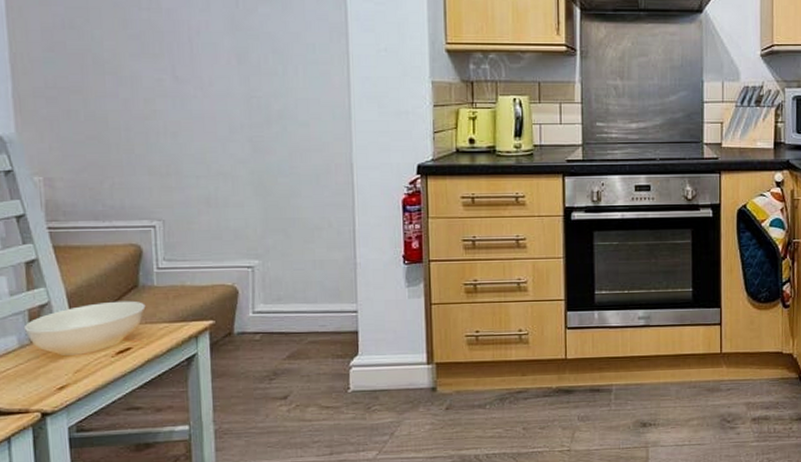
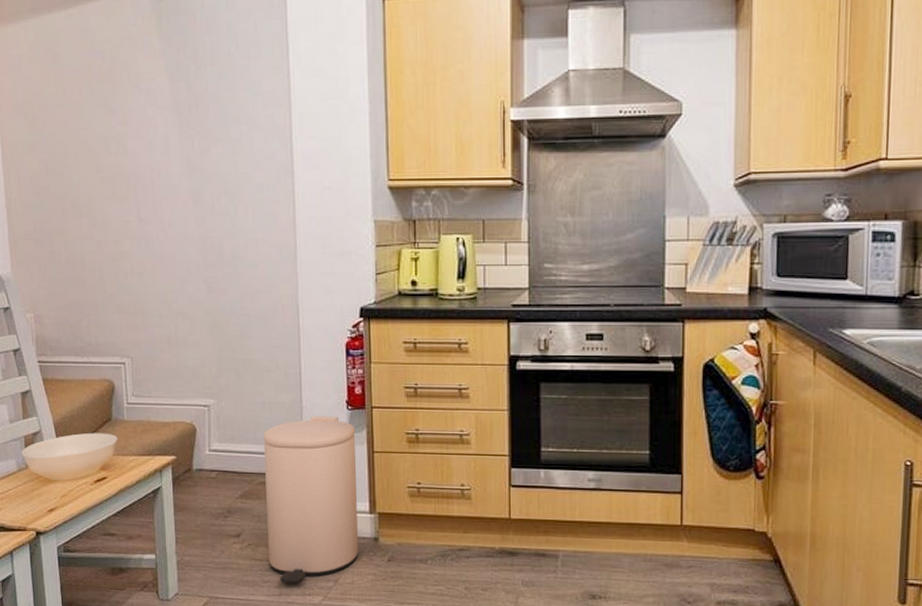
pedal bin: none [313,271,415,442] -> present [262,415,358,584]

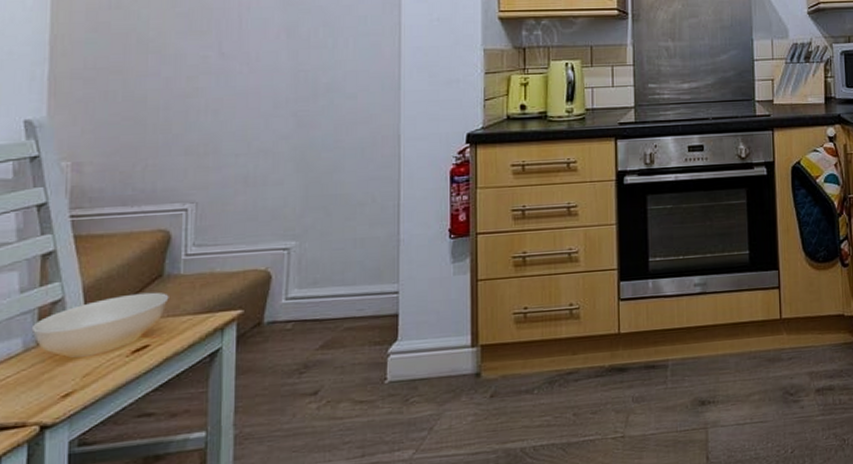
pedal bin: present [262,415,358,584] -> none [352,246,458,441]

